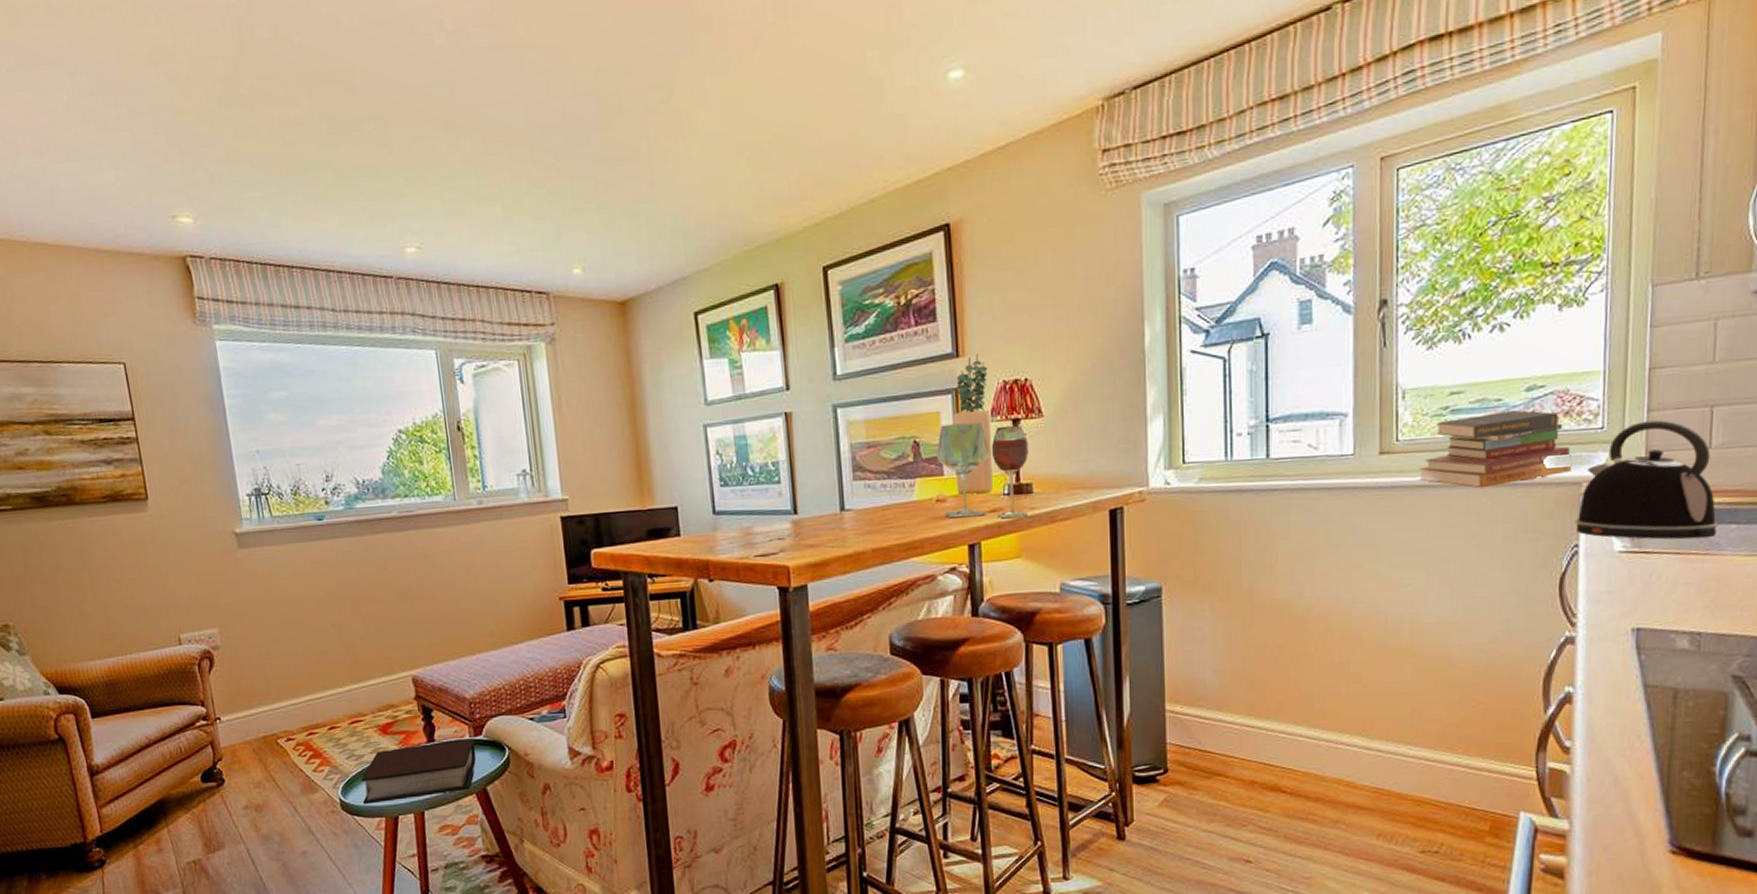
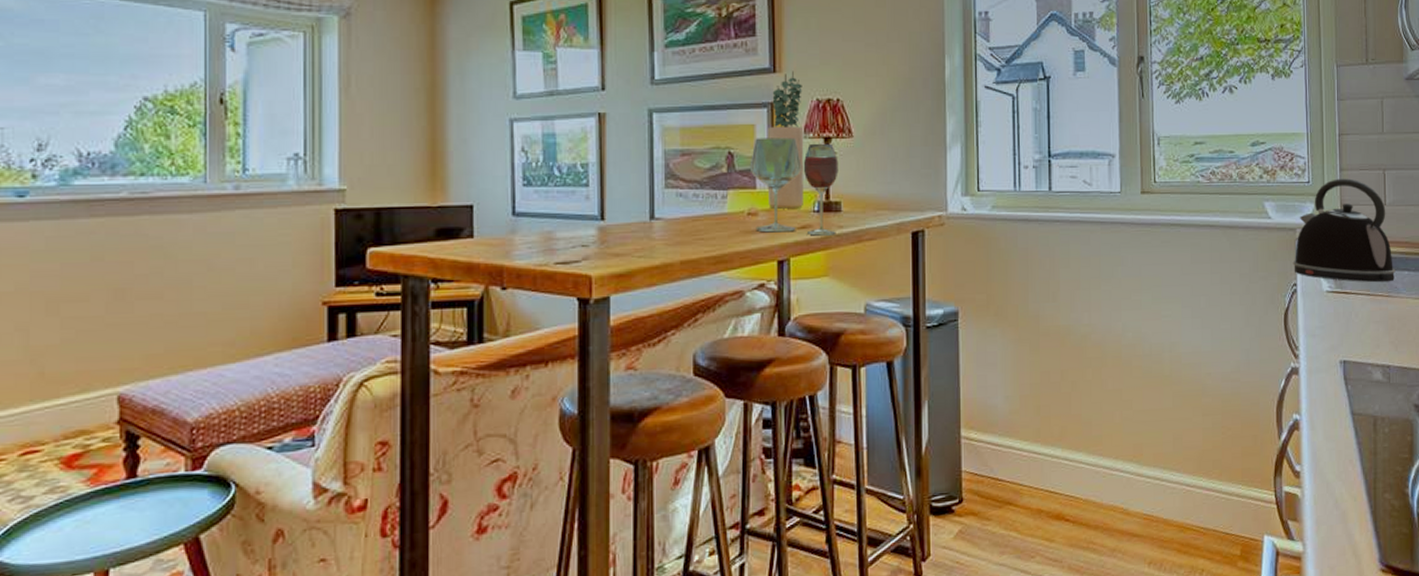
bible: present [361,738,476,805] -> none [24,473,191,563]
books: present [1419,410,1572,489] -> none [1173,161,1288,229]

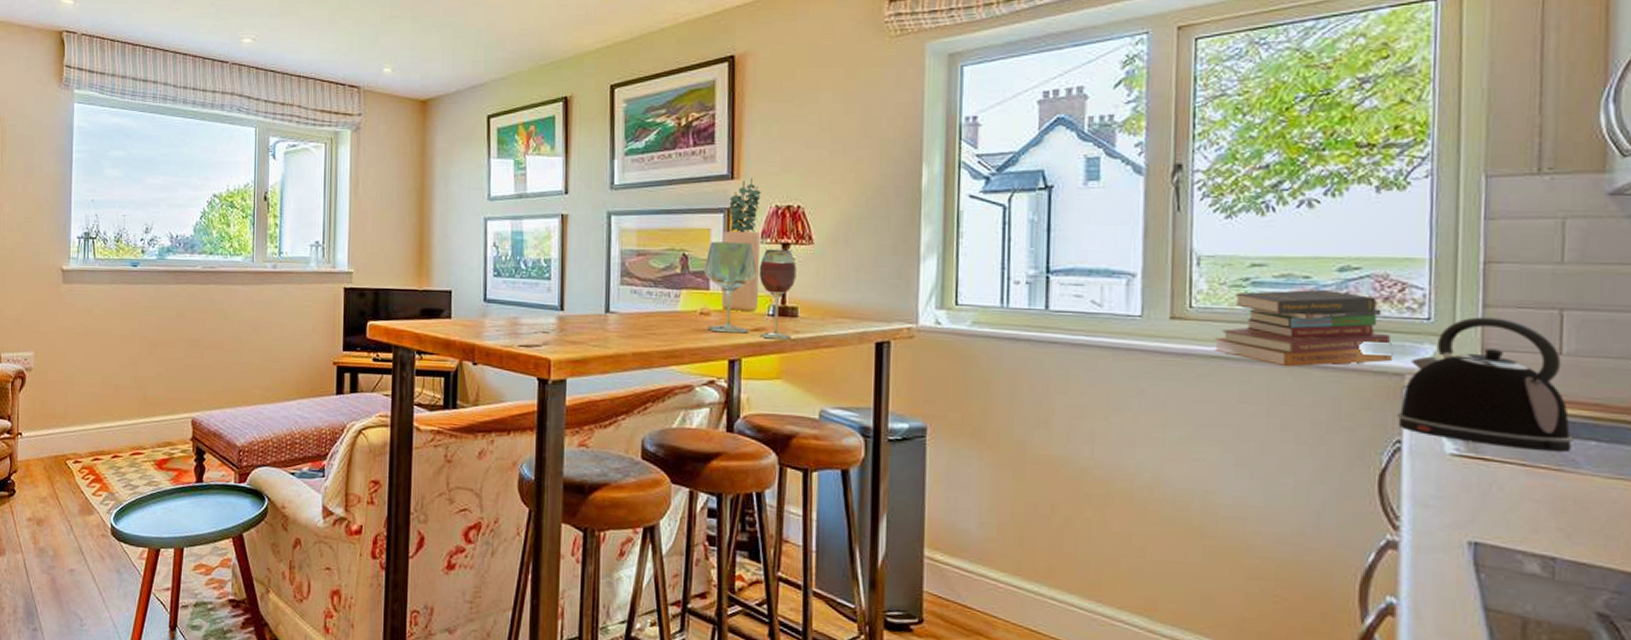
books: none [1173,161,1288,229] -> present [1215,289,1393,367]

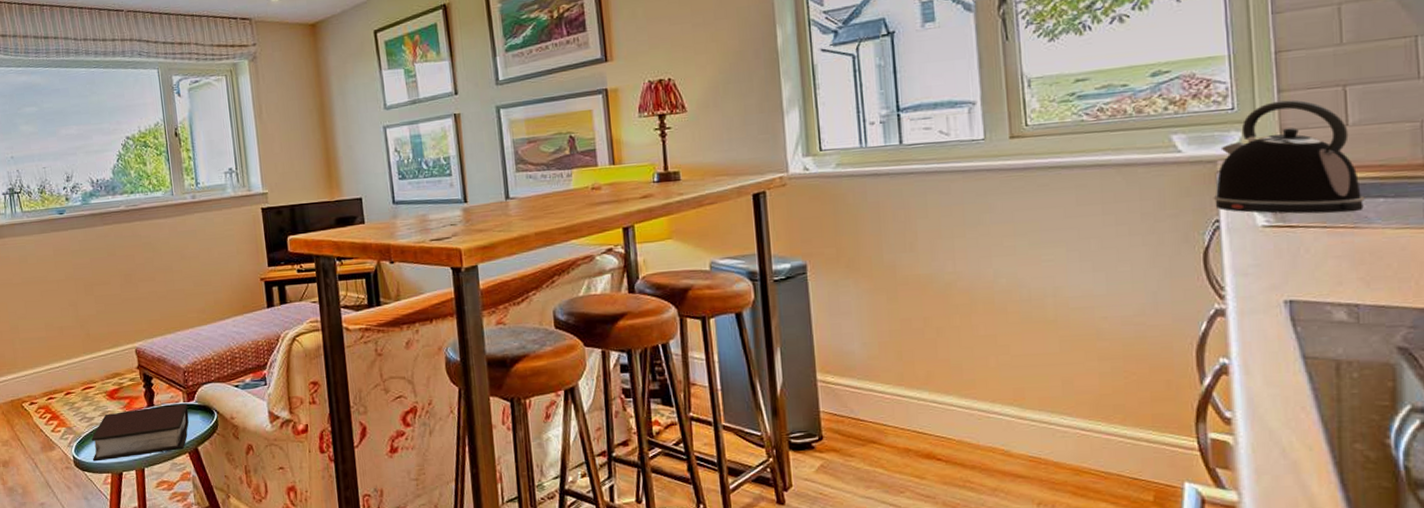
bible: none [132,483,238,534] -> present [92,403,189,462]
wine glass: present [703,241,757,334] -> none [590,118,639,204]
vase: present [721,178,761,311] -> none [604,58,643,183]
wineglass: present [758,248,797,340] -> none [640,119,677,204]
books: present [1215,289,1393,367] -> none [1050,94,1205,168]

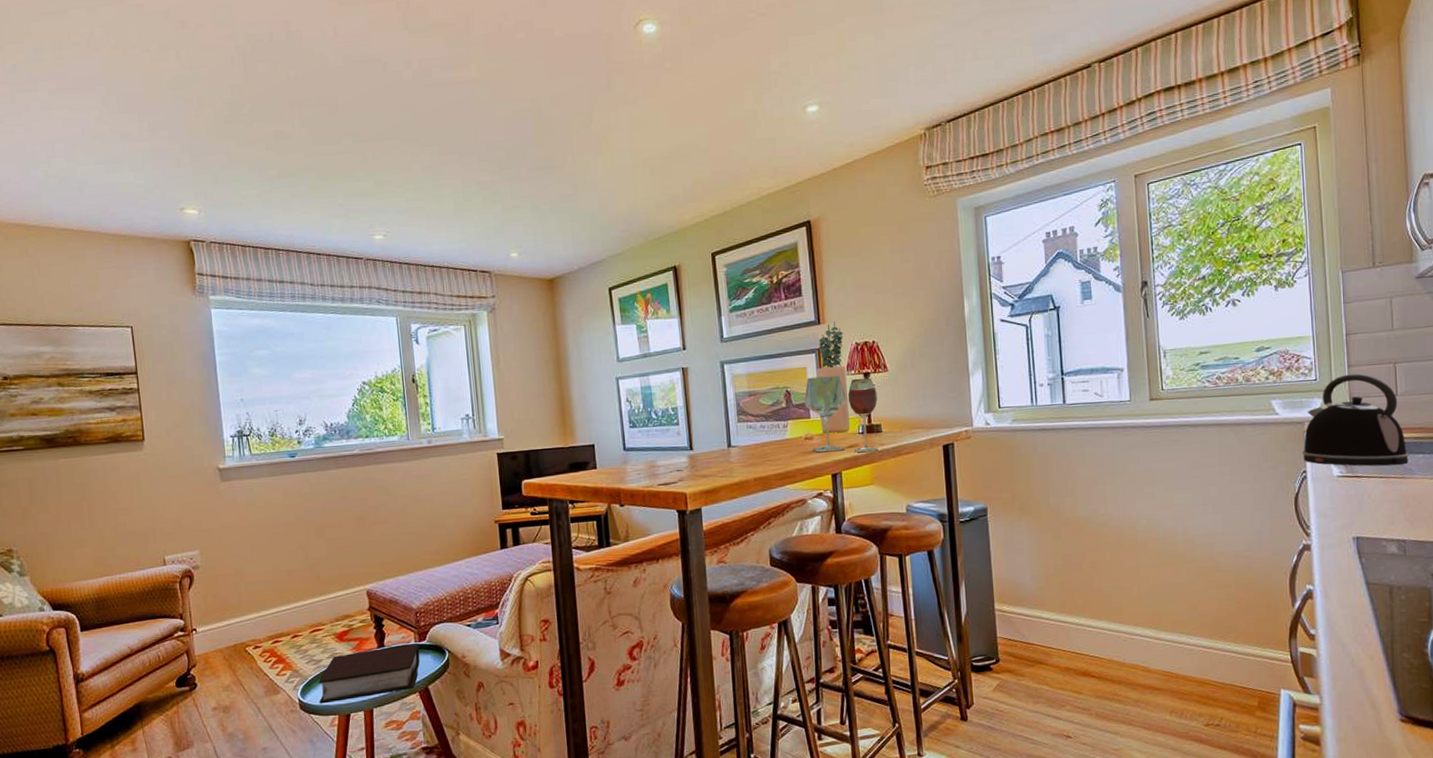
wine glass: none [590,118,639,204] -> present [804,375,847,453]
vase: none [604,58,643,183] -> present [817,322,850,433]
wineglass: none [640,119,677,204] -> present [847,377,879,453]

